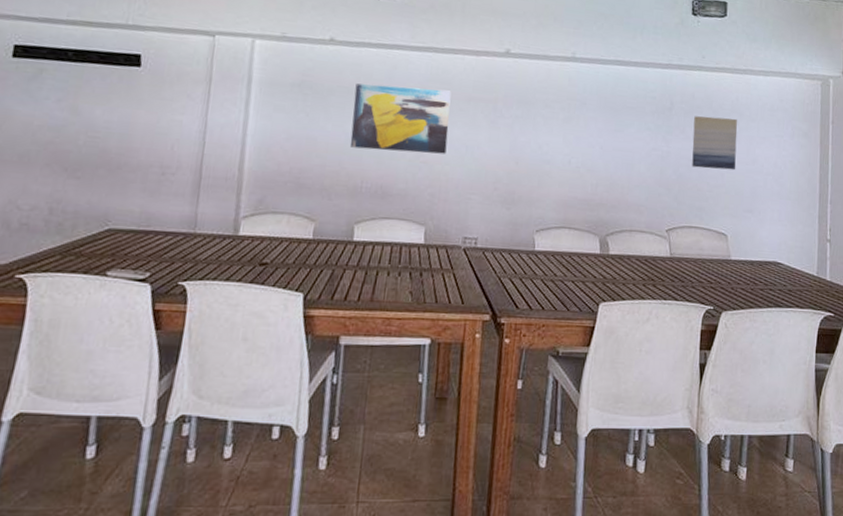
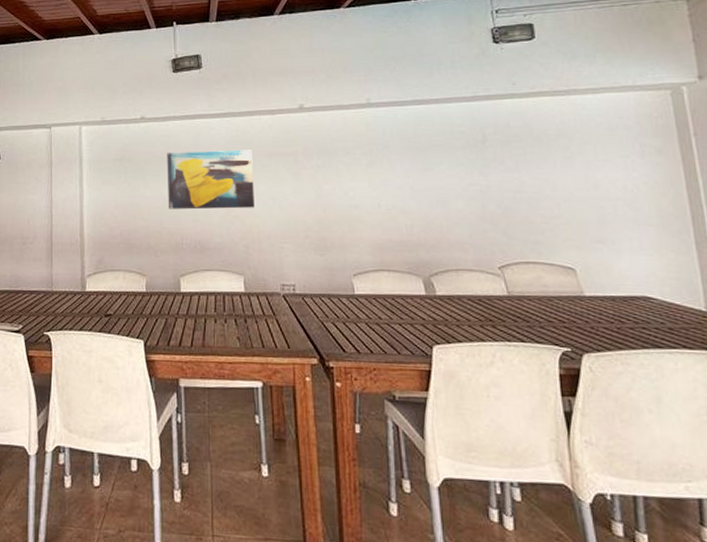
wall art: present [692,116,738,171] -> none [513,143,574,200]

